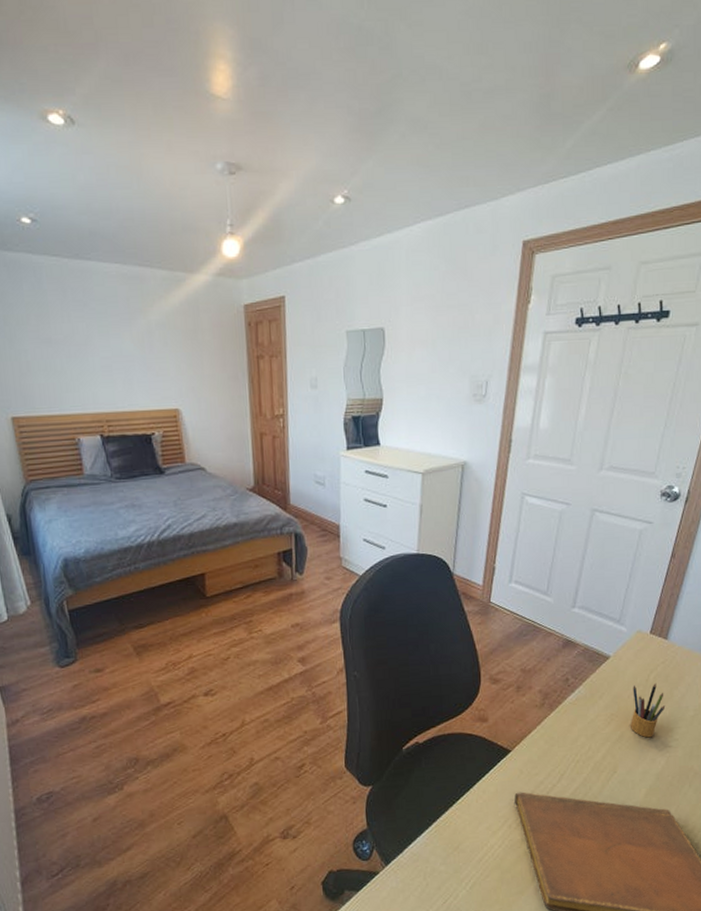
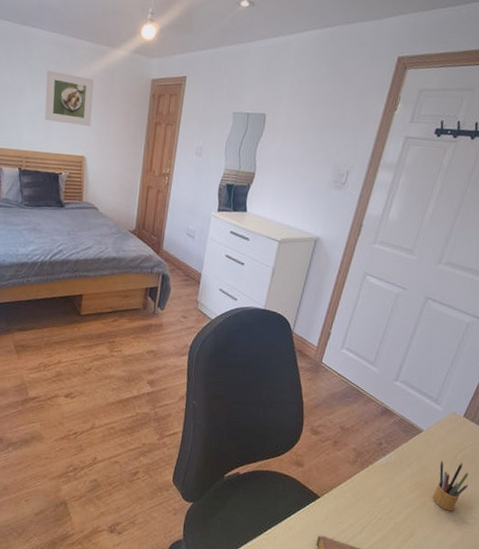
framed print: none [115,310,180,373] -> present [44,70,94,127]

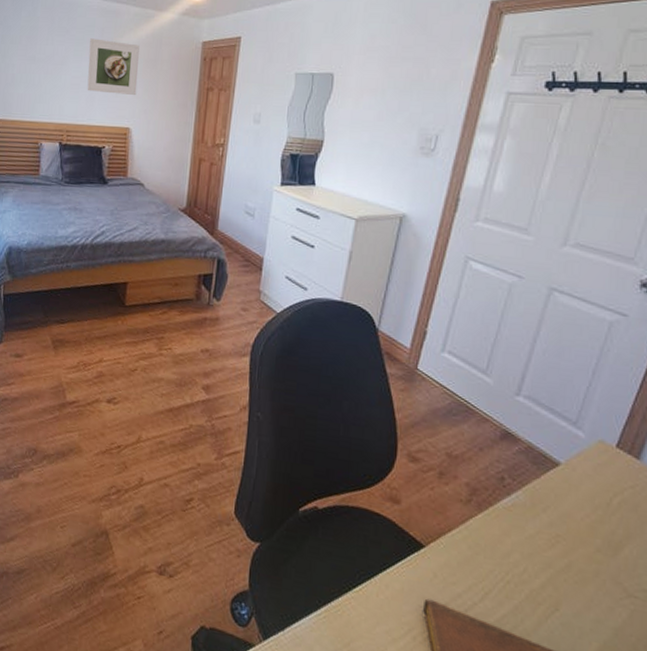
pencil box: present [432,461,469,511] -> none [581,506,633,579]

